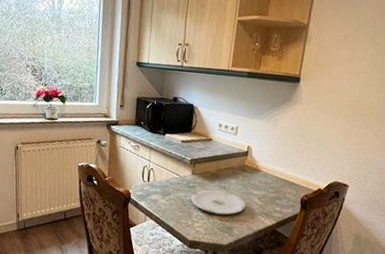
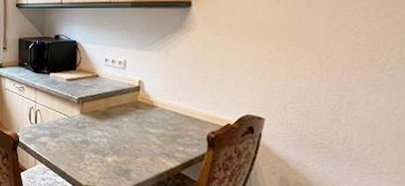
plate: present [191,190,246,215] -> none [81,129,142,157]

